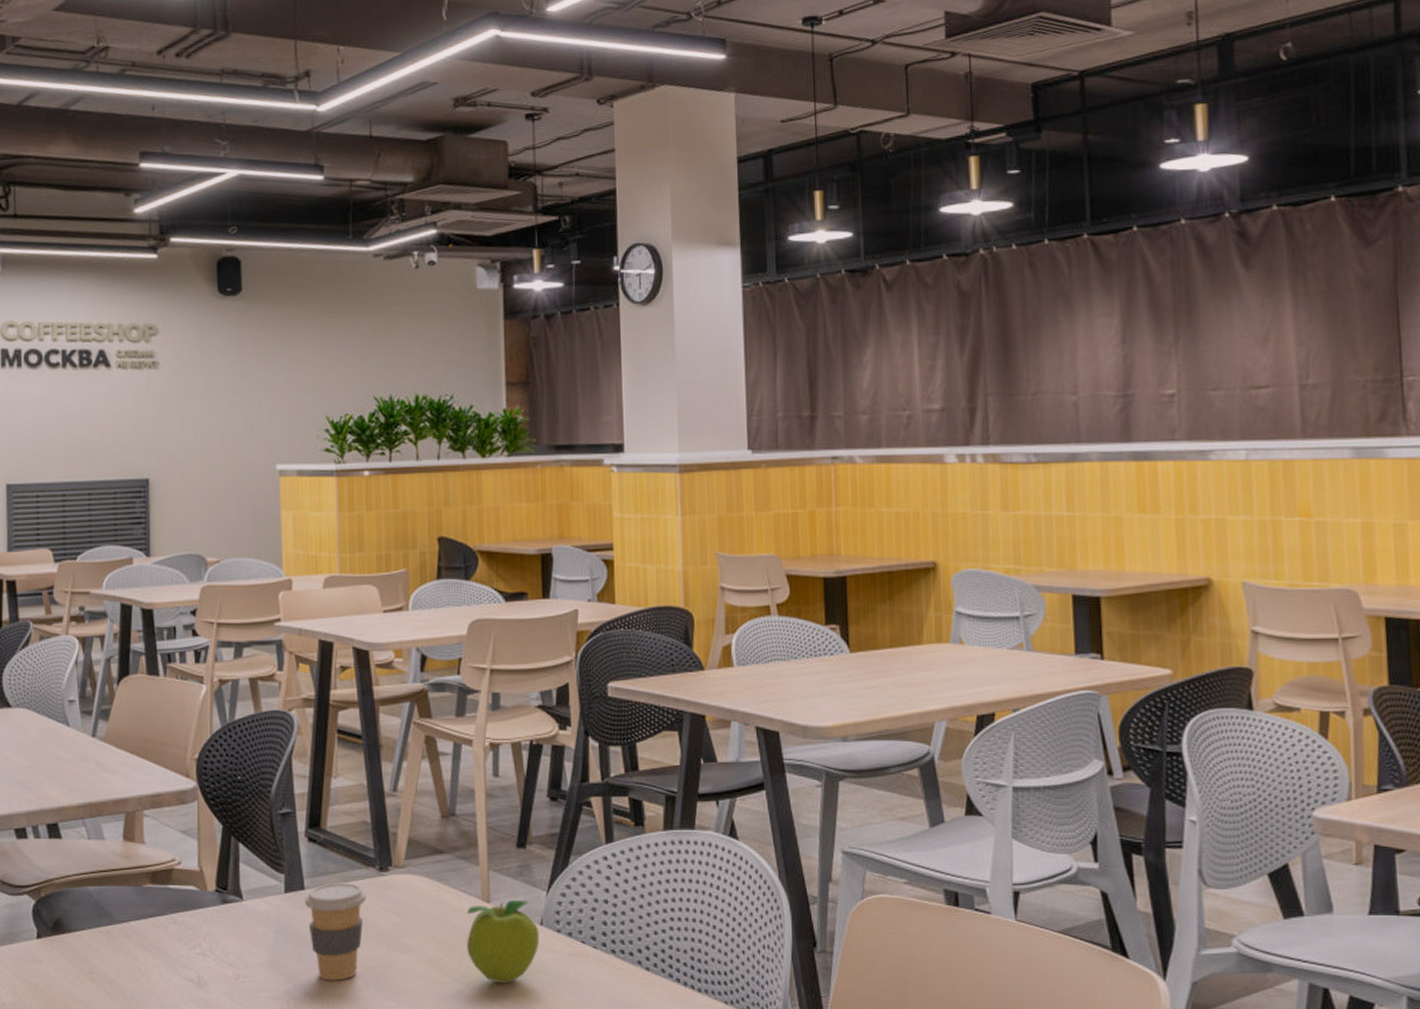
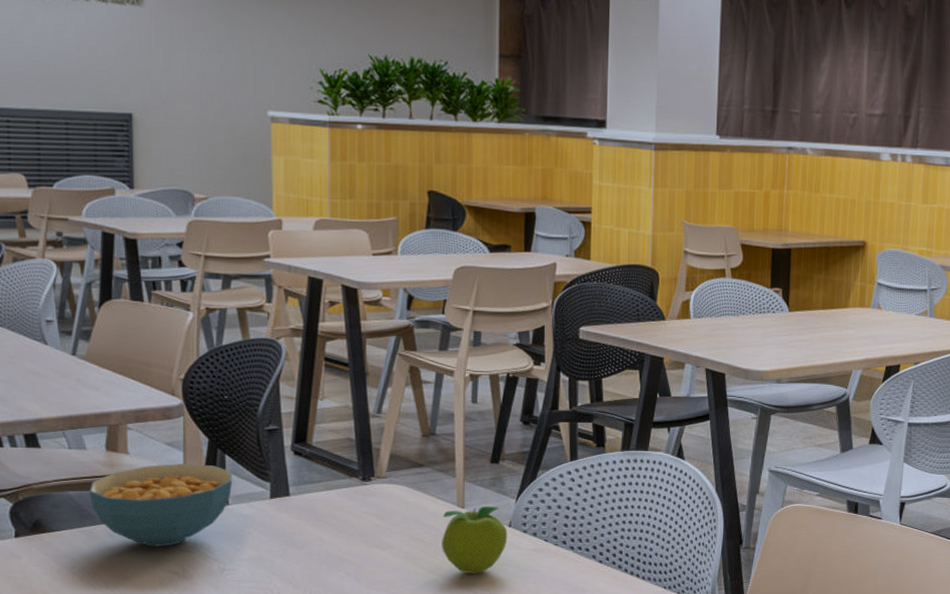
cereal bowl: none [107,854,247,949] -> present [89,464,233,547]
coffee cup: present [304,883,367,981] -> none [289,490,350,573]

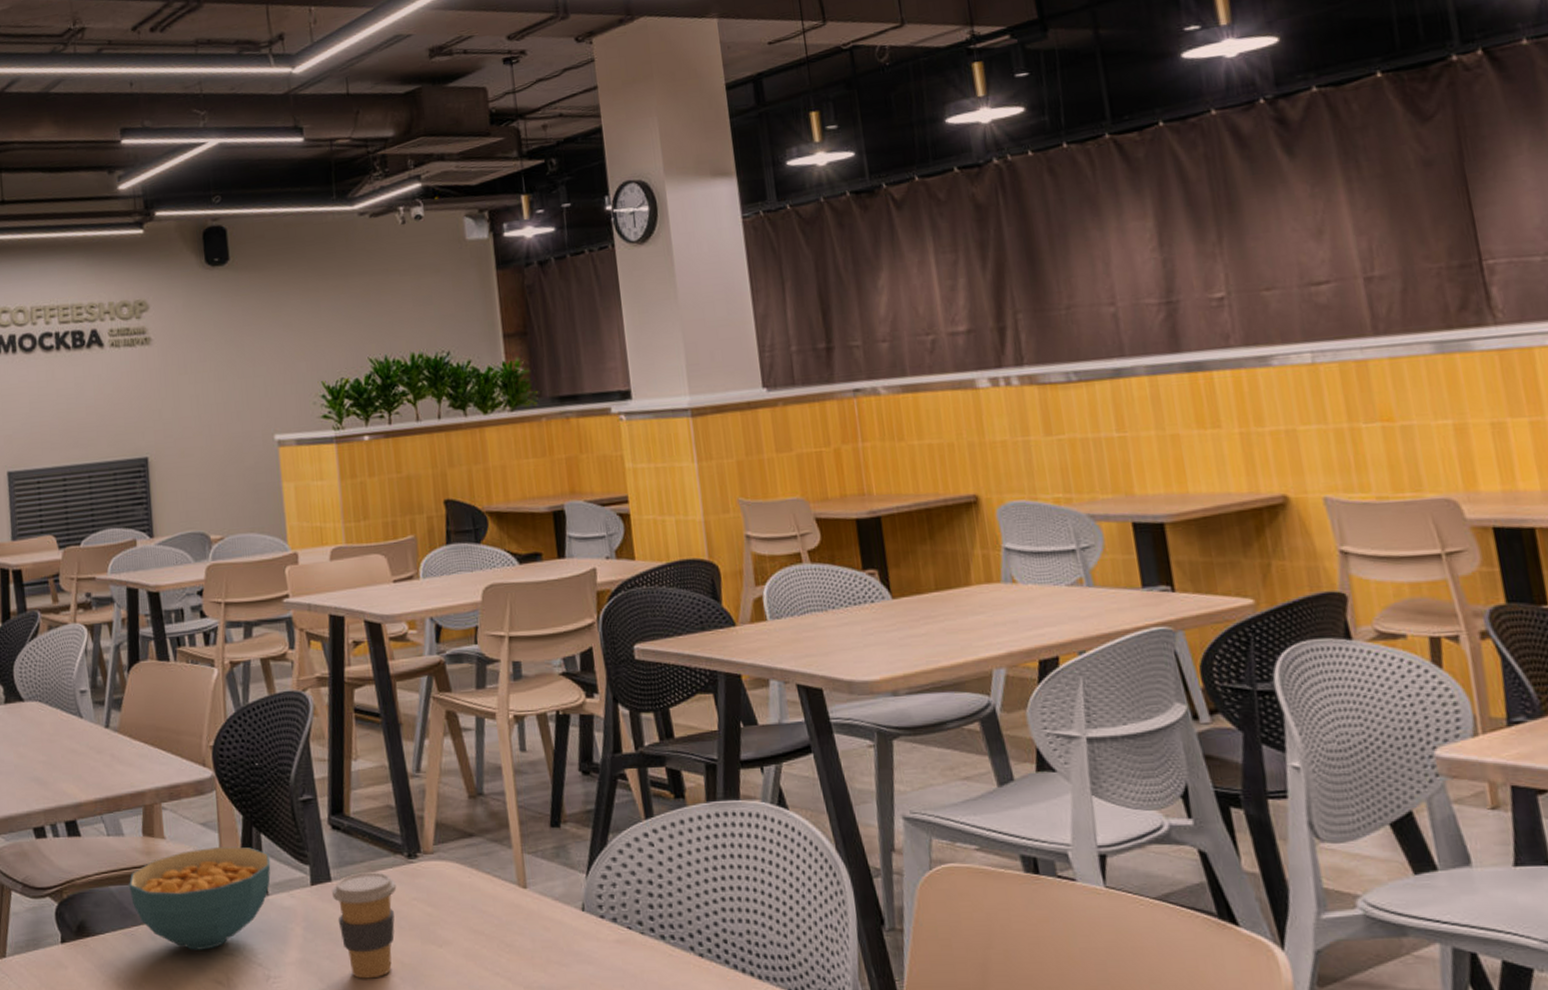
coffee cup: none [289,490,350,573] -> present [331,872,397,979]
fruit: present [442,506,508,574] -> none [502,884,583,976]

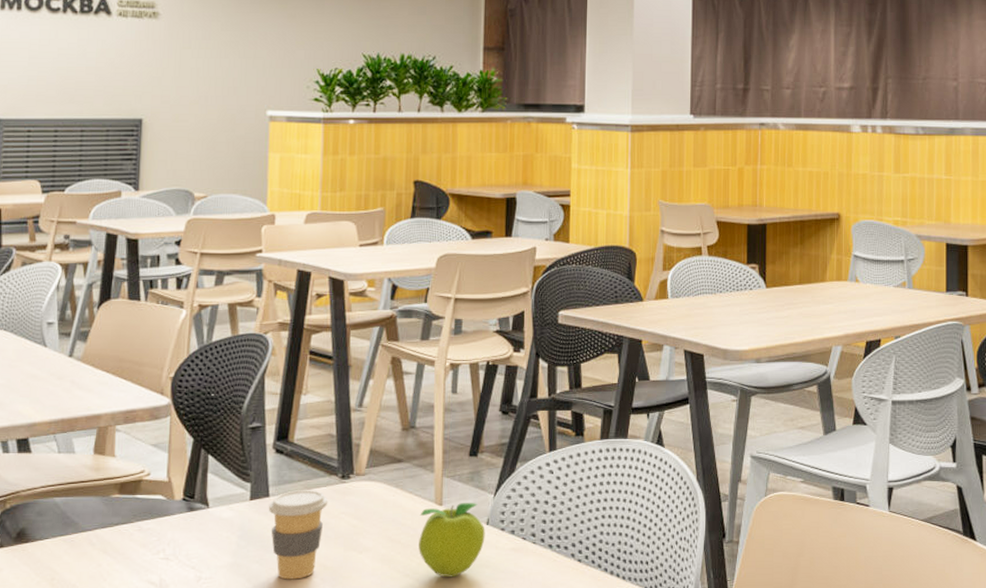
cereal bowl: present [129,846,271,950] -> none [74,465,215,555]
fruit: none [502,884,583,976] -> present [419,503,485,578]

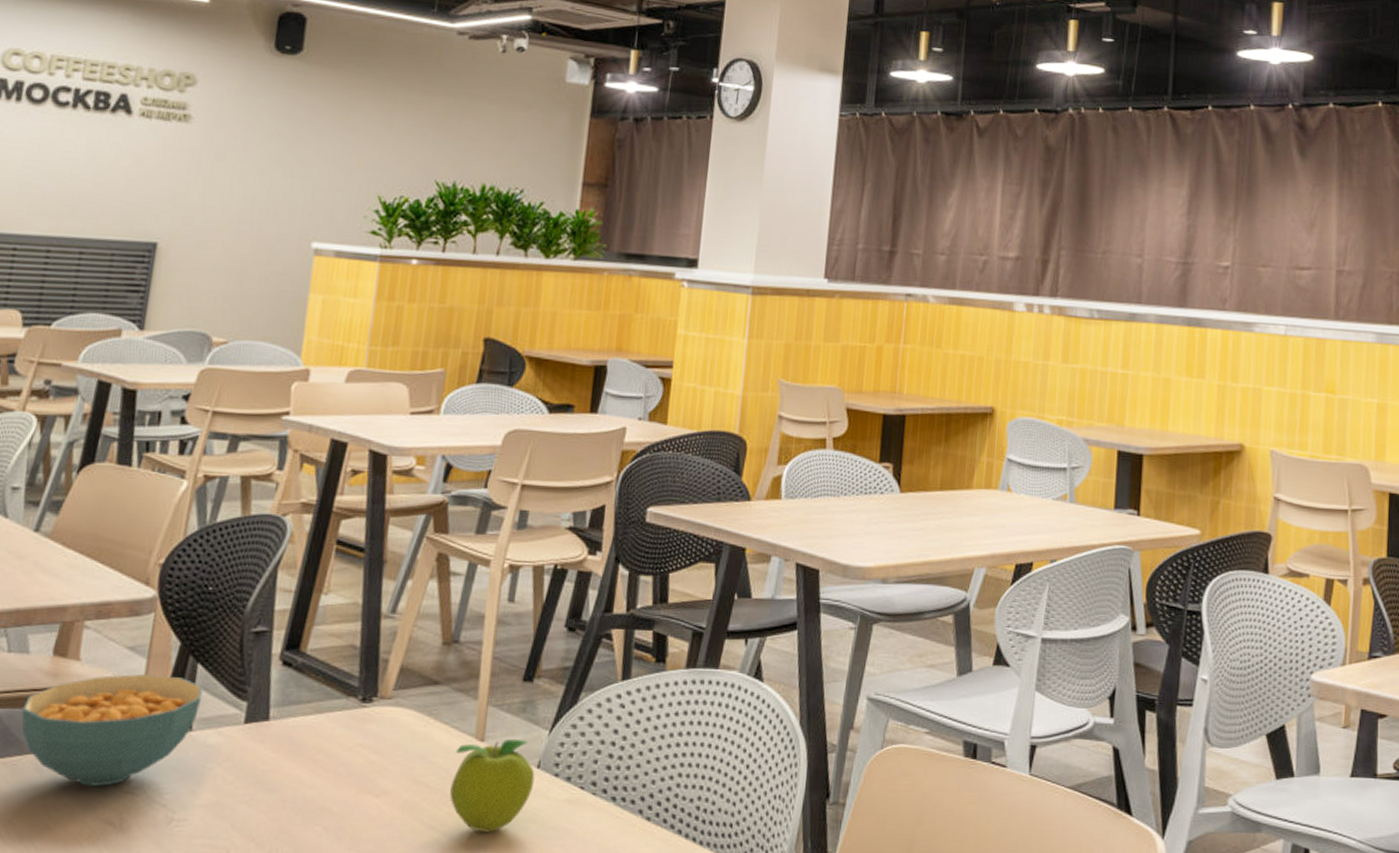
cereal bowl: none [74,465,215,555] -> present [21,674,204,786]
coffee cup: present [268,490,328,580] -> none [266,713,343,827]

